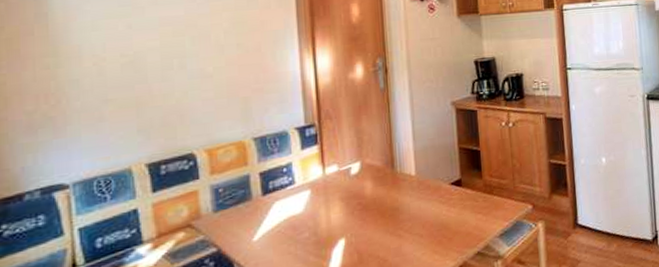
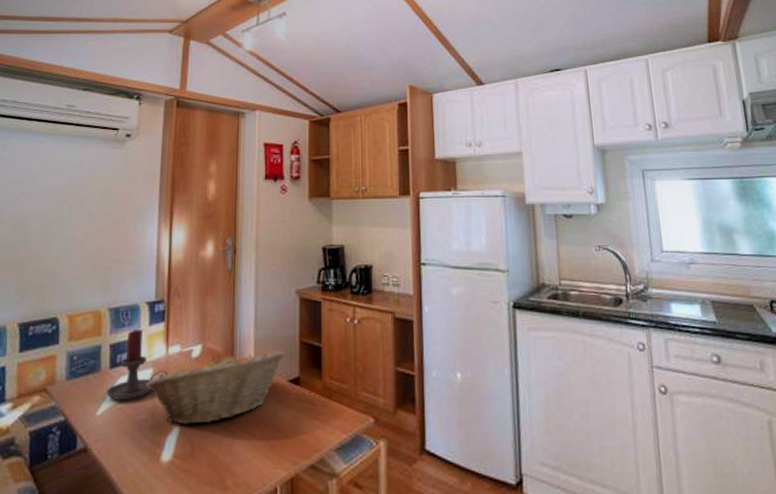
candle holder: none [261,154,327,225] -> present [106,329,168,400]
fruit basket: none [304,158,446,237] -> present [145,350,286,425]

